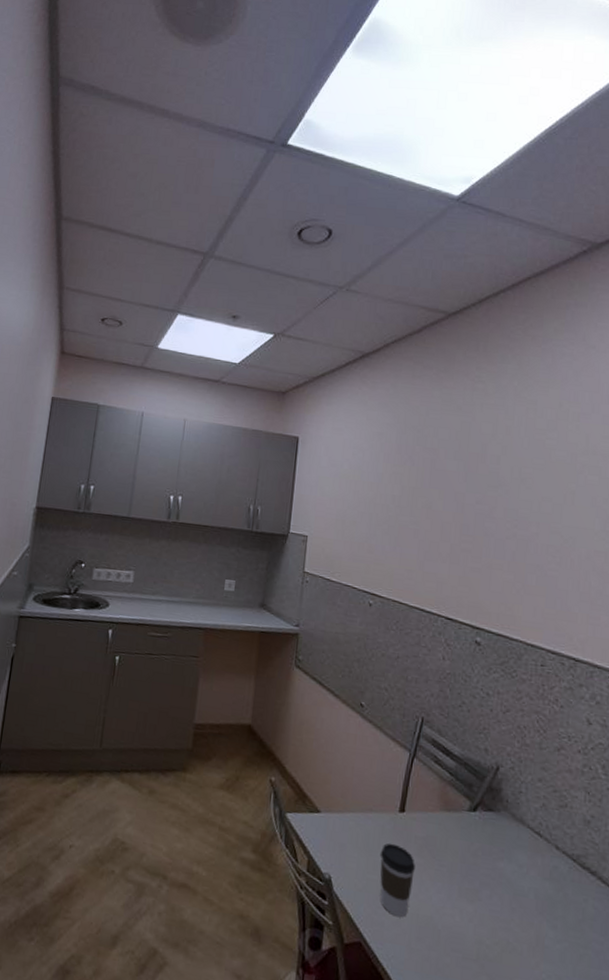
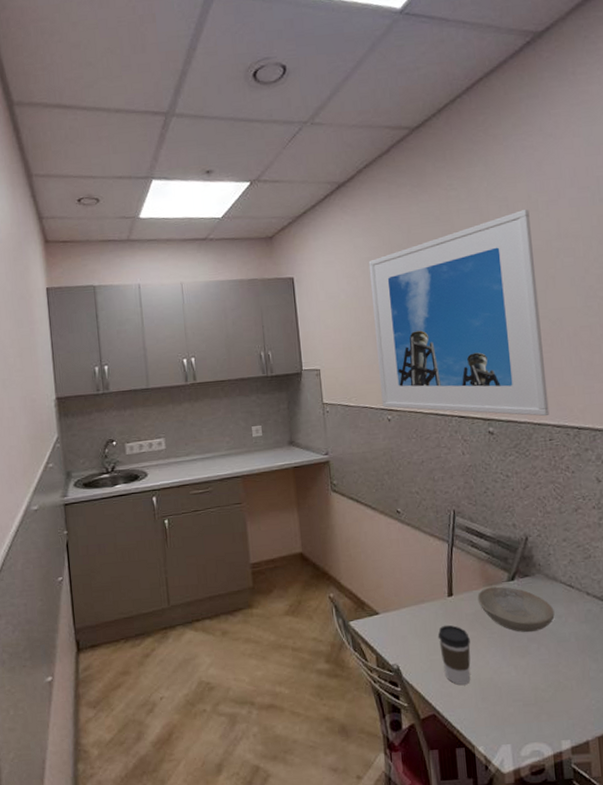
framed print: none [366,417,558,639] -> present [368,209,550,417]
bowl: none [431,812,516,877] -> present [477,586,555,633]

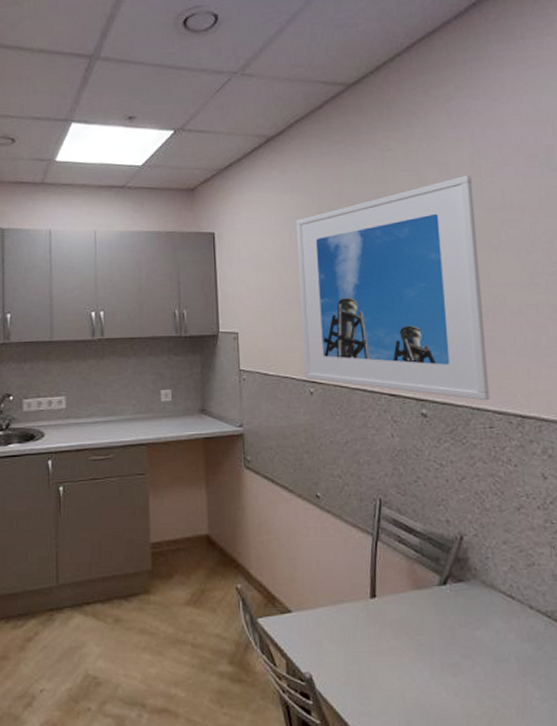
coffee cup: present [437,624,471,685] -> none [357,631,395,704]
bowl: present [477,586,555,633] -> none [404,590,492,648]

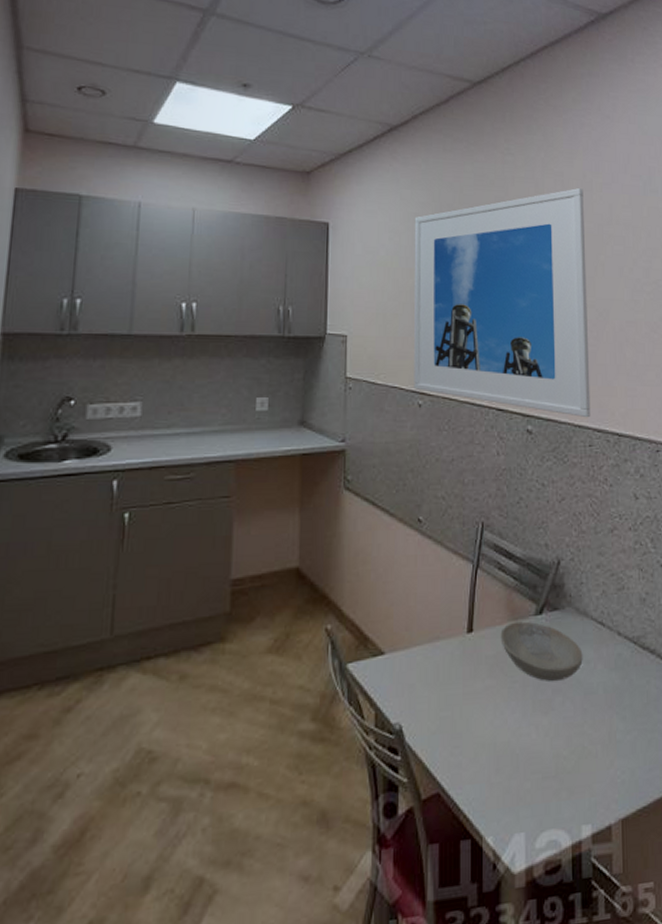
bowl: none [404,590,492,648] -> present [500,621,583,682]

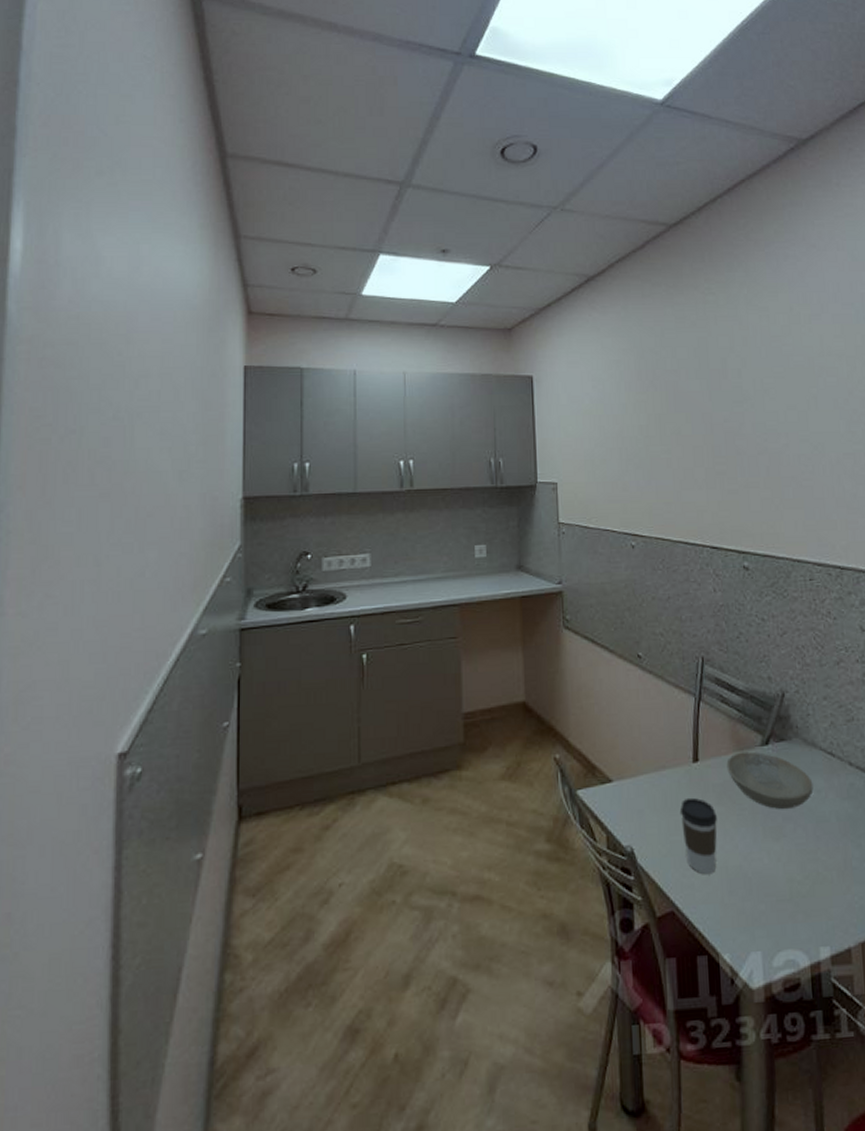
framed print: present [413,188,591,418] -> none [617,322,810,553]
coffee cup: none [451,670,488,752] -> present [679,797,717,875]

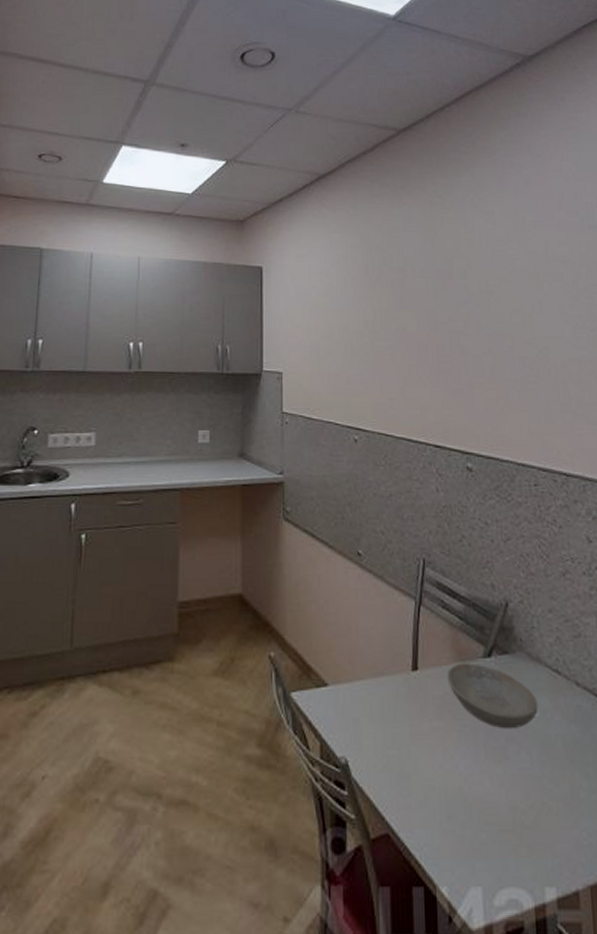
coffee cup: present [679,797,717,875] -> none [397,708,437,796]

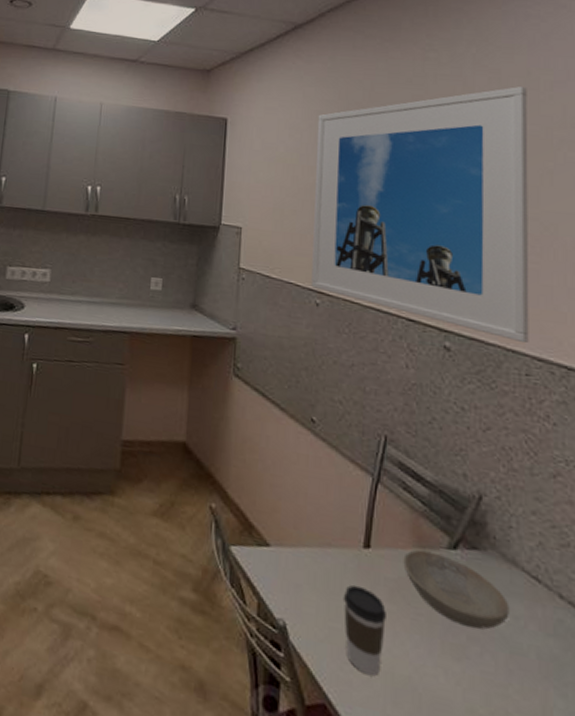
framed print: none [344,227,535,457] -> present [311,86,529,344]
coffee cup: none [397,708,437,796] -> present [343,584,386,676]

